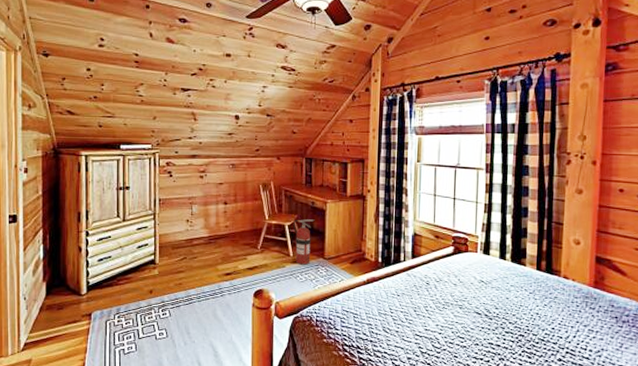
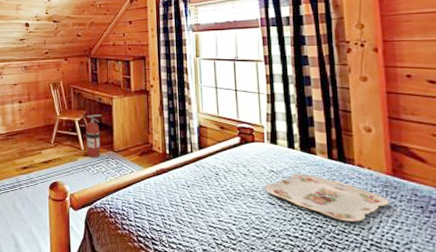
serving tray: none [473,284,588,331] -> present [265,173,389,222]

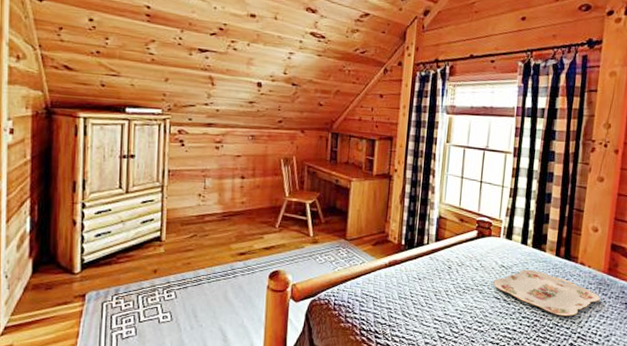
fire extinguisher: present [82,114,103,158] -> none [314,197,338,246]

